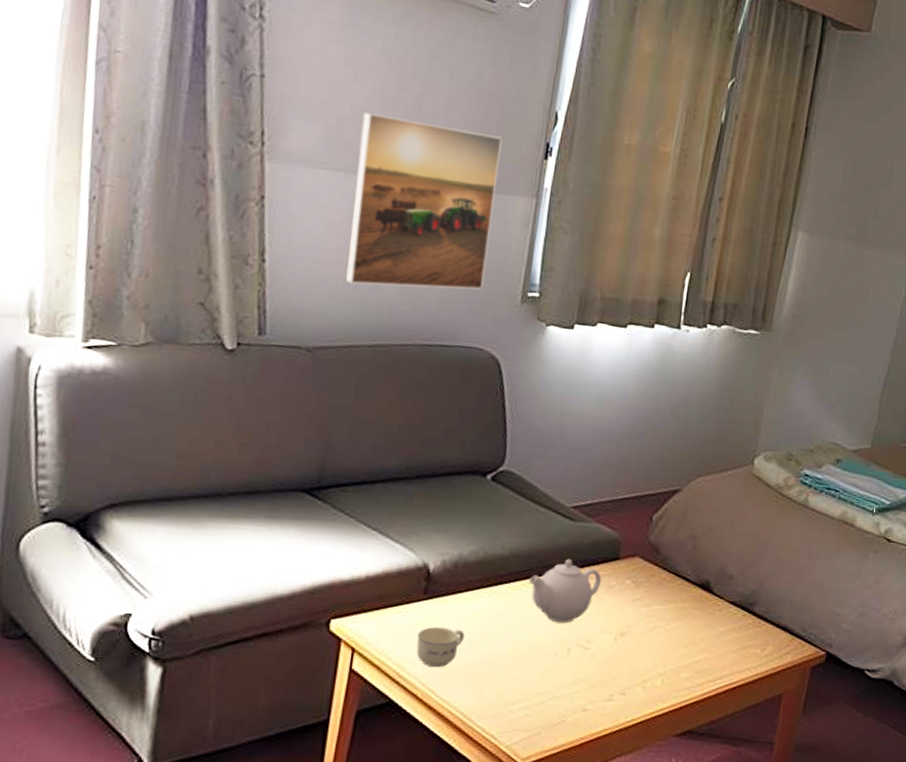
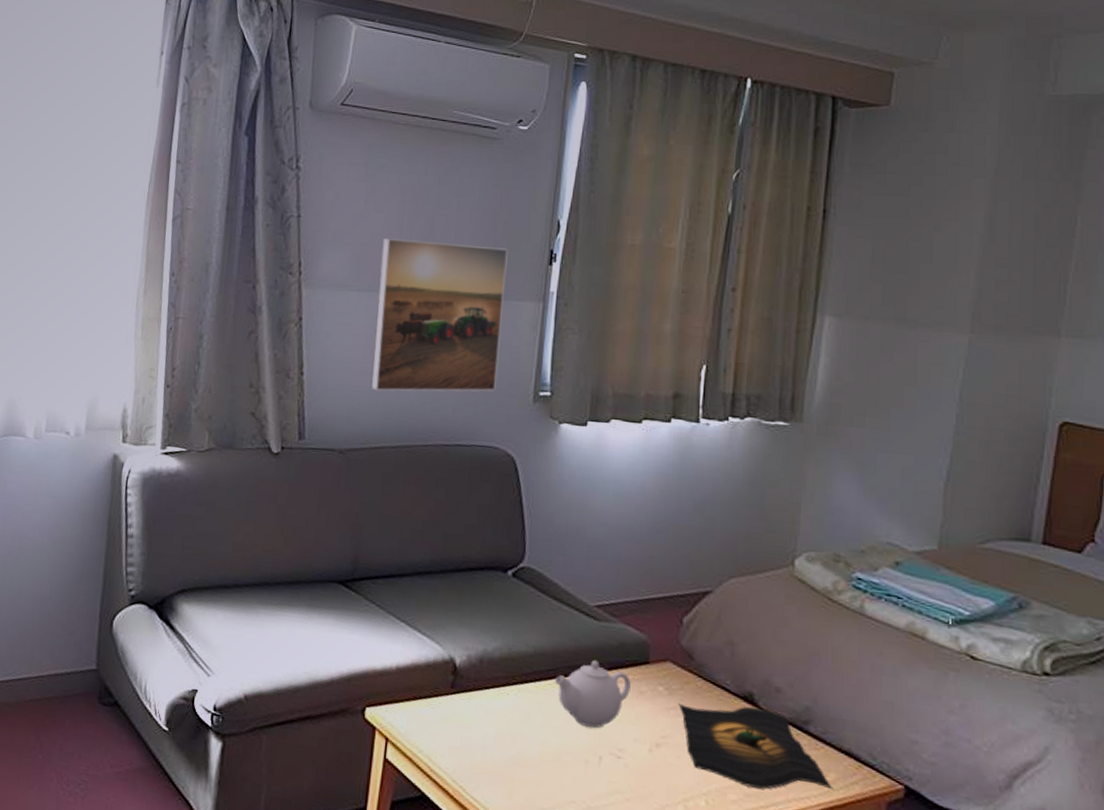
cup: present [416,626,465,668] -> none [446,722,493,765]
tequila: none [643,593,770,666] -> present [678,703,834,790]

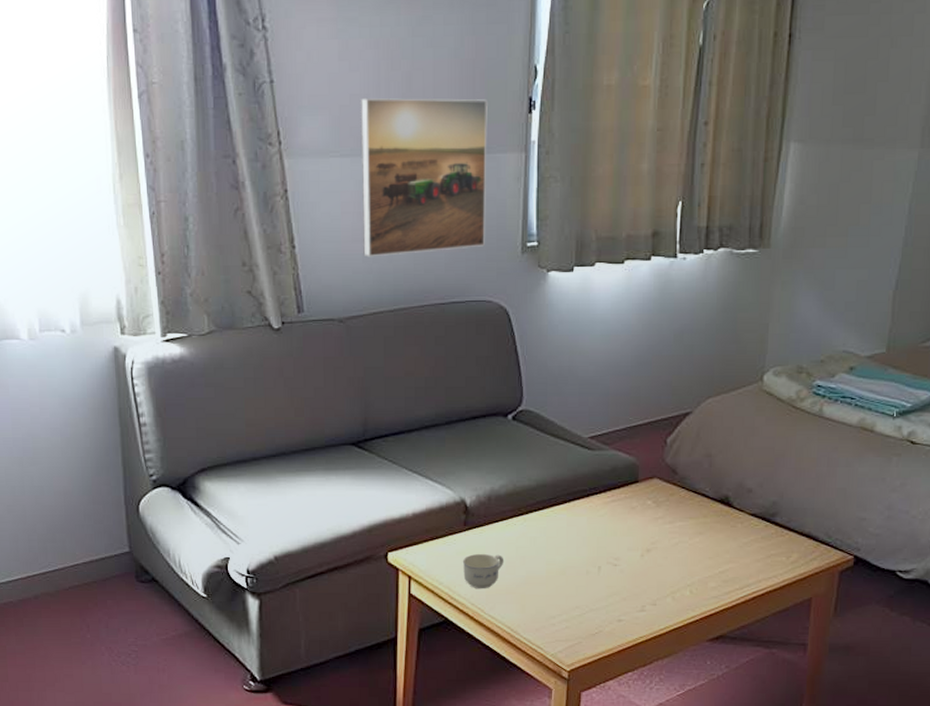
cup: none [446,722,493,765] -> present [463,553,504,589]
teapot: present [555,659,631,729] -> none [556,485,623,544]
tequila: present [678,703,834,790] -> none [665,507,796,574]

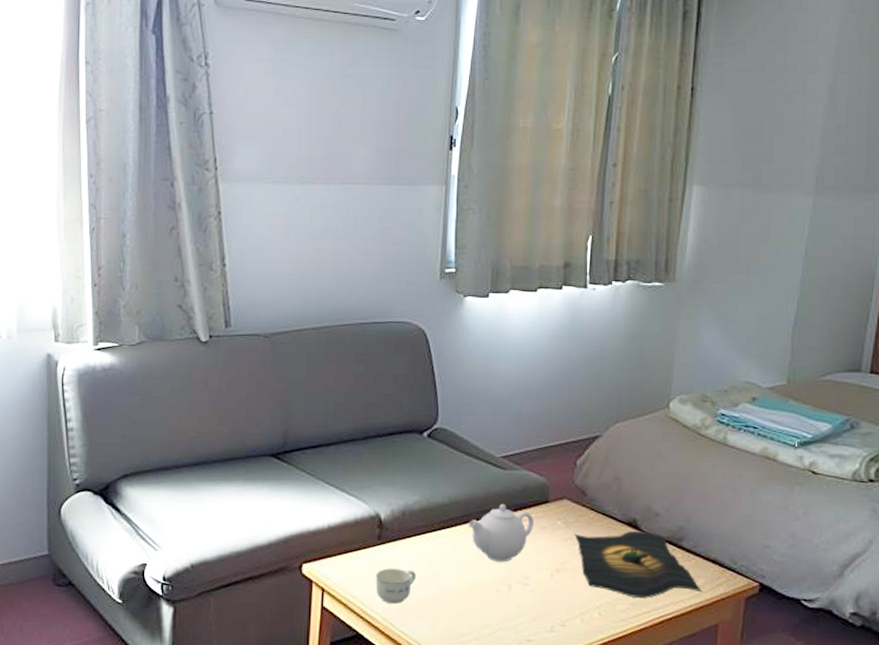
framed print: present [361,98,487,257] -> none [290,130,411,277]
teapot: none [556,485,623,544] -> present [469,503,534,562]
tequila: none [665,507,796,574] -> present [574,530,703,598]

